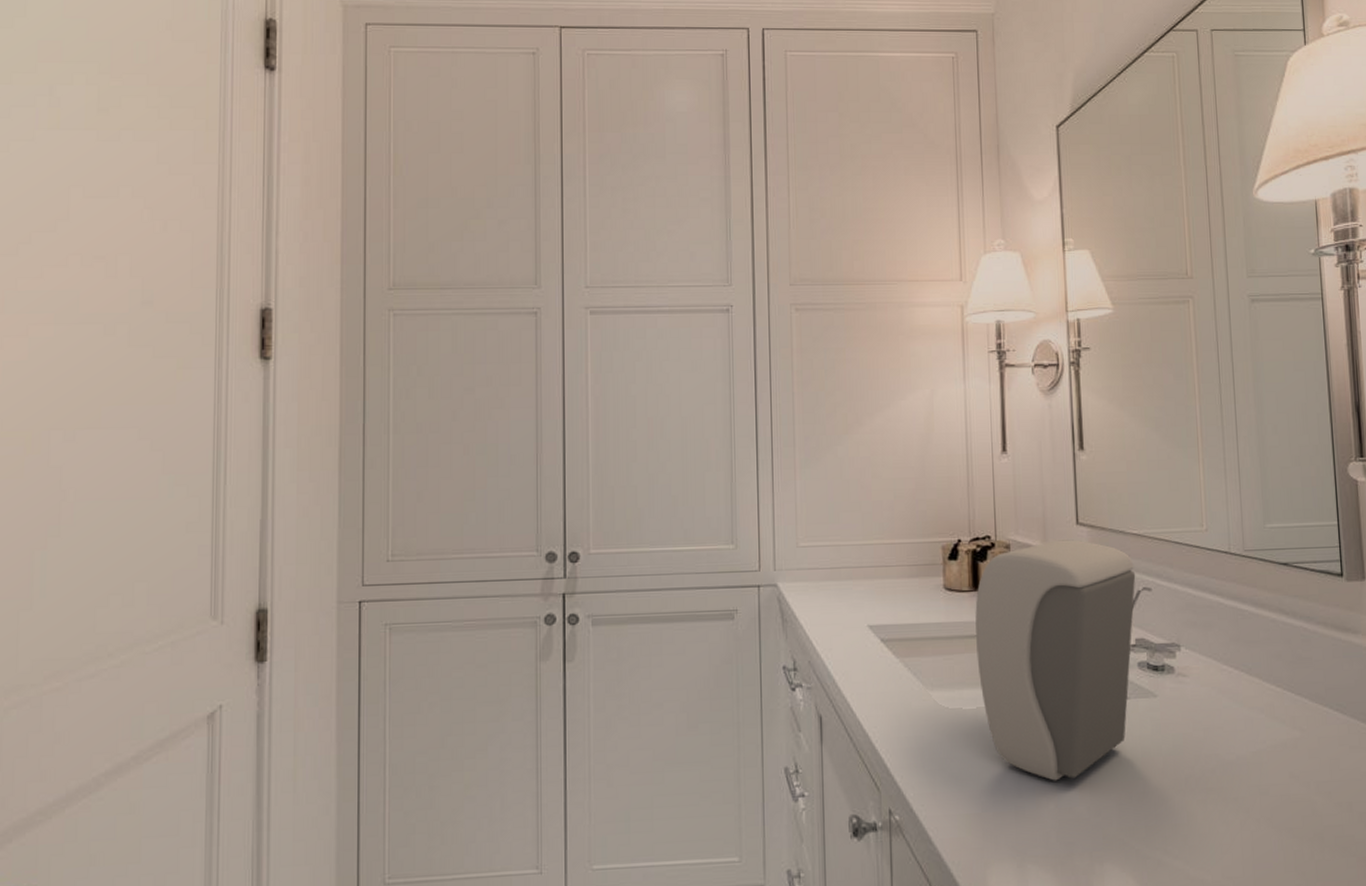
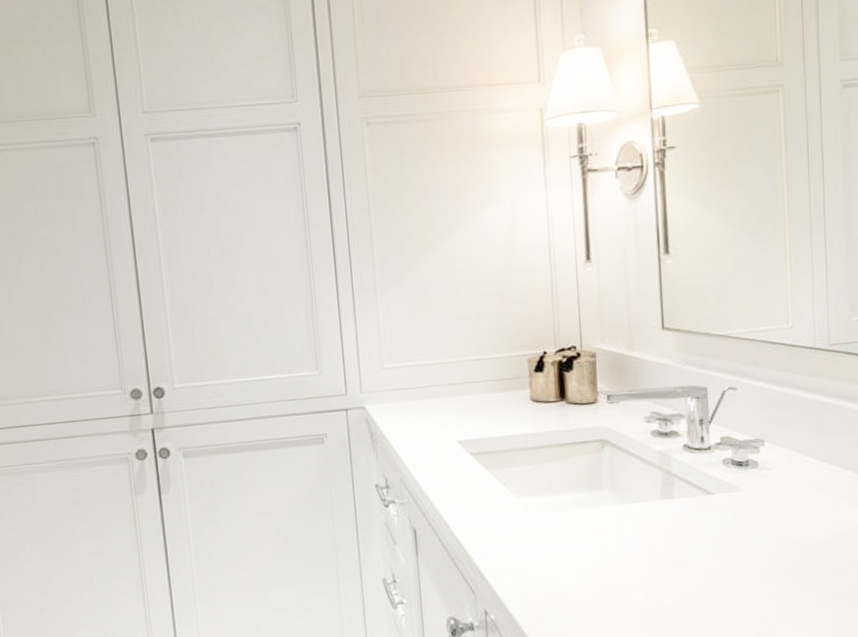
soap dispenser: present [975,539,1136,781] -> none [562,344,721,575]

